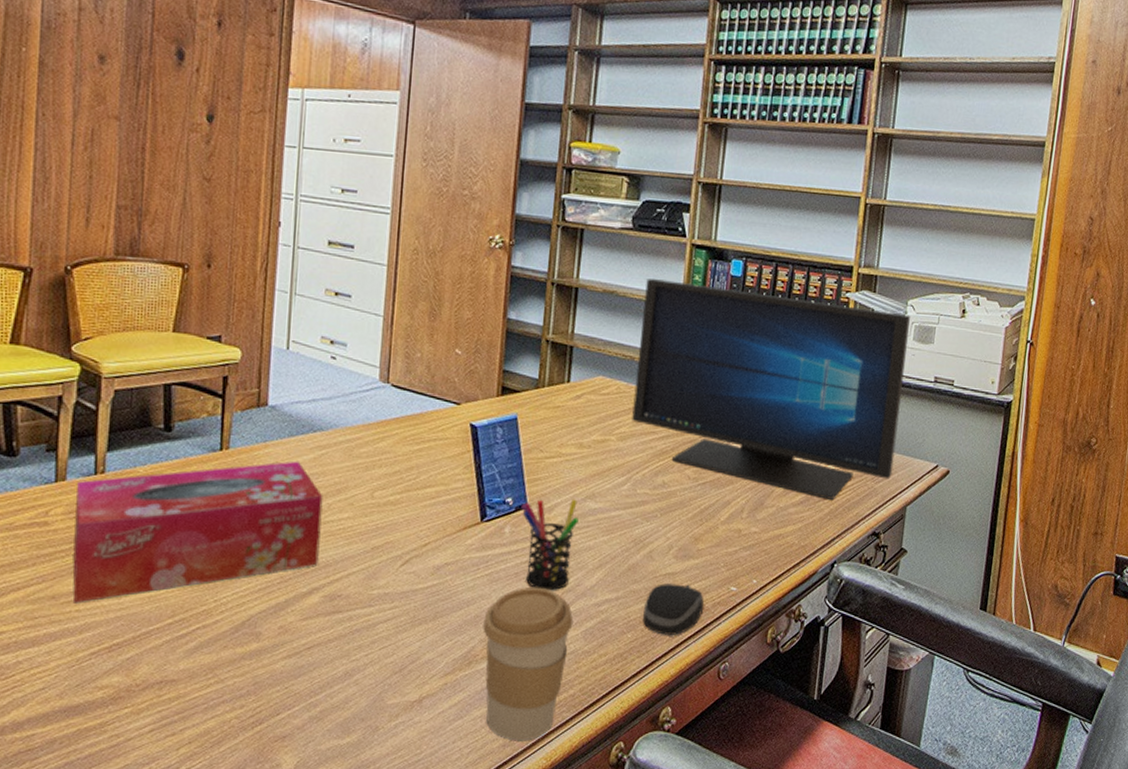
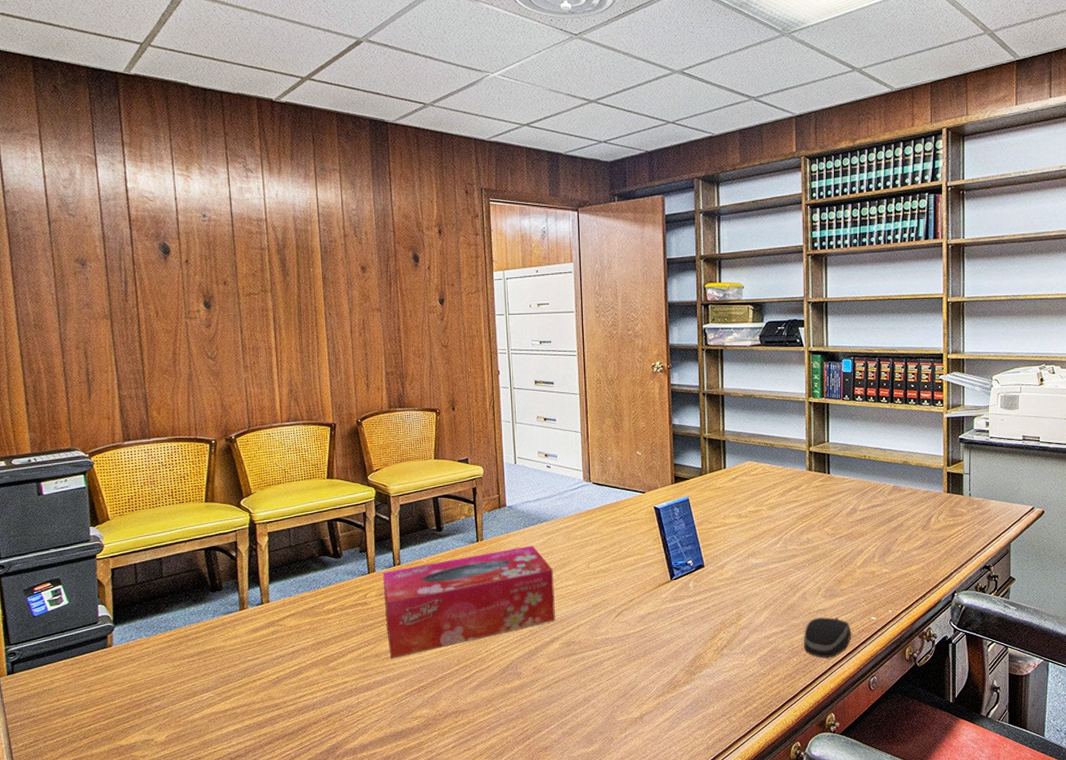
coffee cup: present [483,587,574,740] -> none [681,626,750,744]
pen holder: present [521,499,579,590] -> none [700,557,745,628]
monitor: present [632,279,910,499] -> none [776,381,996,542]

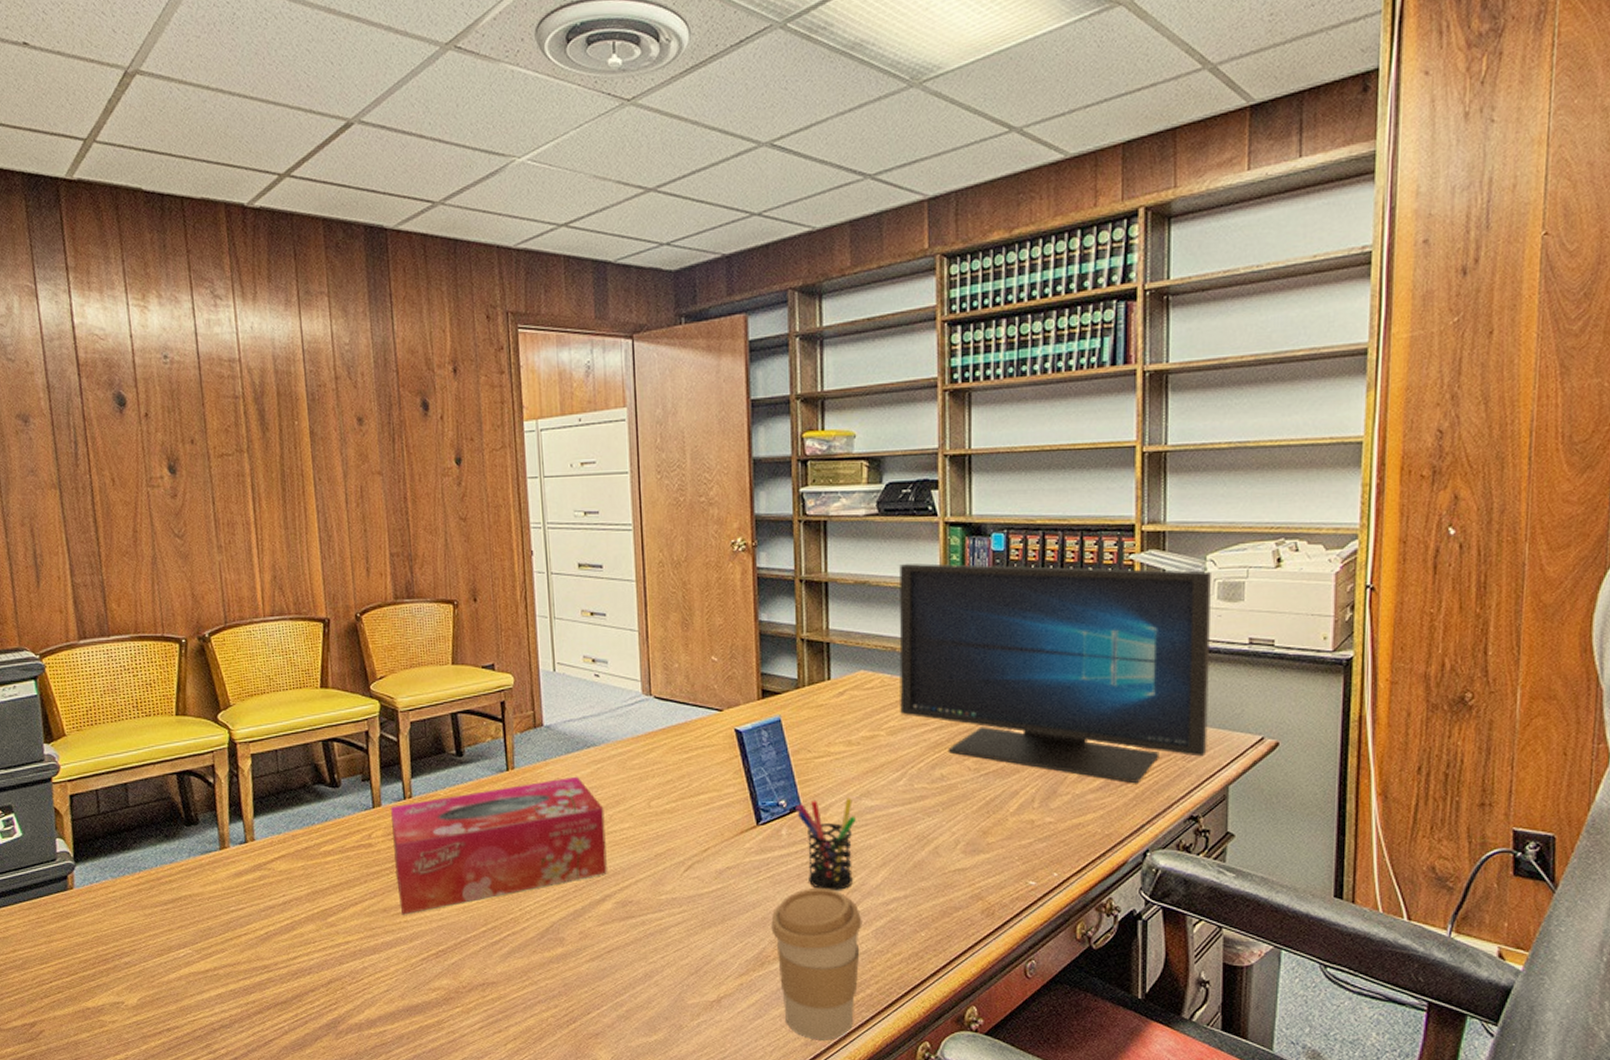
coffee cup: none [681,626,750,744] -> present [771,887,862,1039]
pen holder: none [700,557,745,628] -> present [795,798,856,890]
monitor: none [776,381,996,542] -> present [899,563,1211,783]
computer mouse: present [804,617,852,658] -> none [936,880,1001,933]

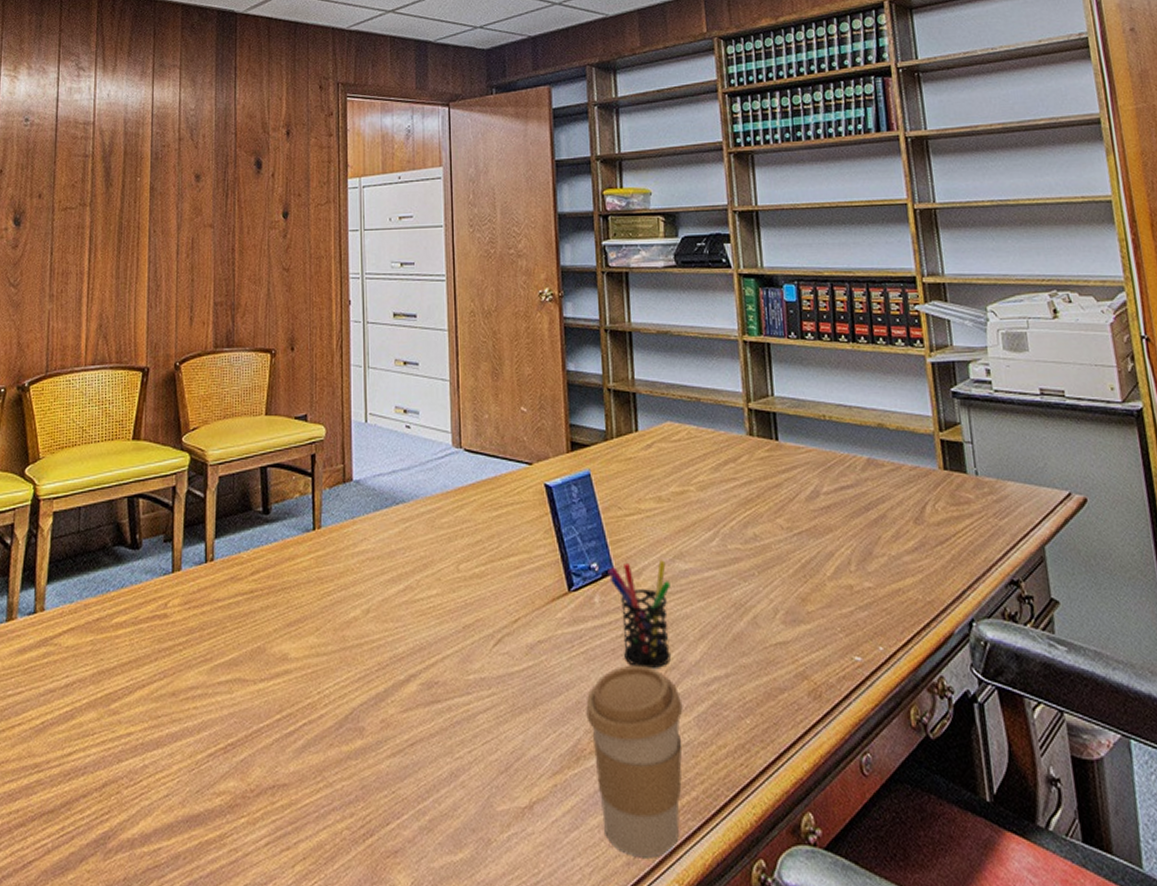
tissue box: present [391,776,607,915] -> none [189,536,413,700]
monitor: present [899,563,1211,783] -> none [699,314,1017,543]

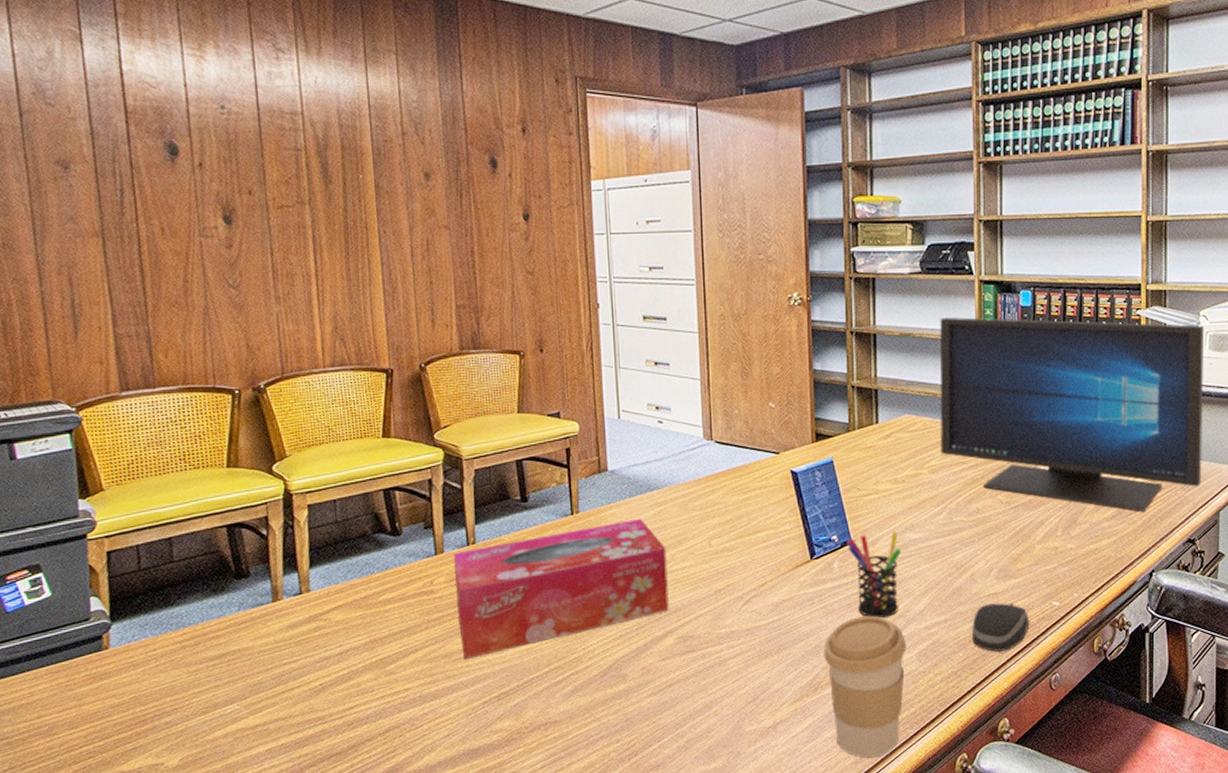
tissue box: none [189,536,413,700] -> present [454,518,669,660]
monitor: none [699,314,1017,543] -> present [939,317,1204,511]
computer mouse: none [759,655,828,719] -> present [972,602,1030,652]

